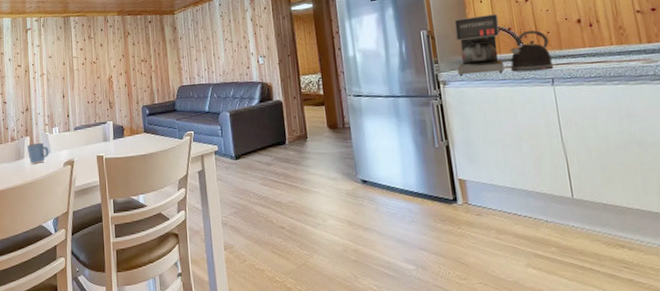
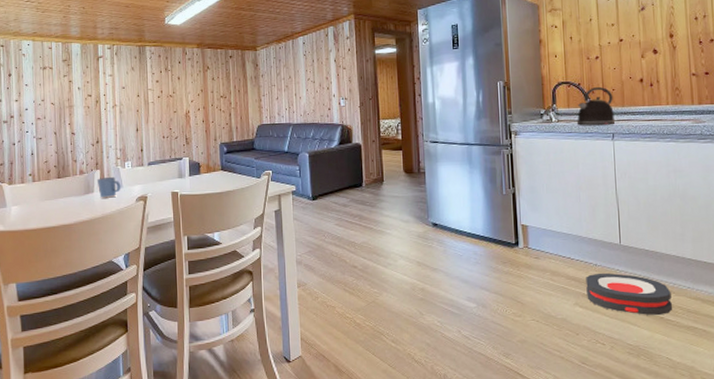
coffee maker: present [454,14,505,76] -> none [528,69,571,128]
robot vacuum: none [536,230,642,277] -> present [586,273,672,315]

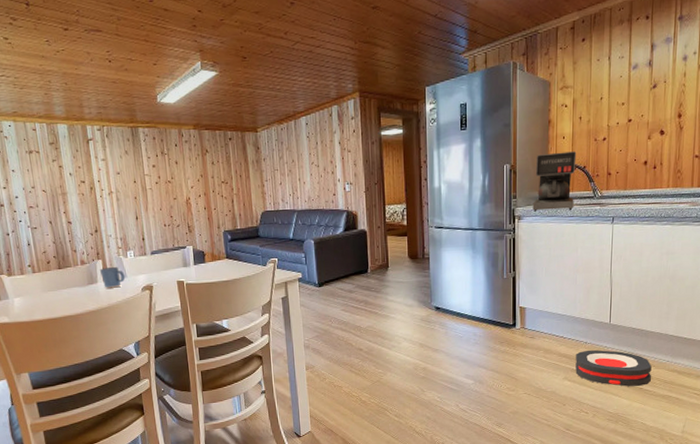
coffee maker: none [528,69,571,128] -> present [532,151,577,212]
kettle: present [576,86,616,127] -> none [579,169,617,210]

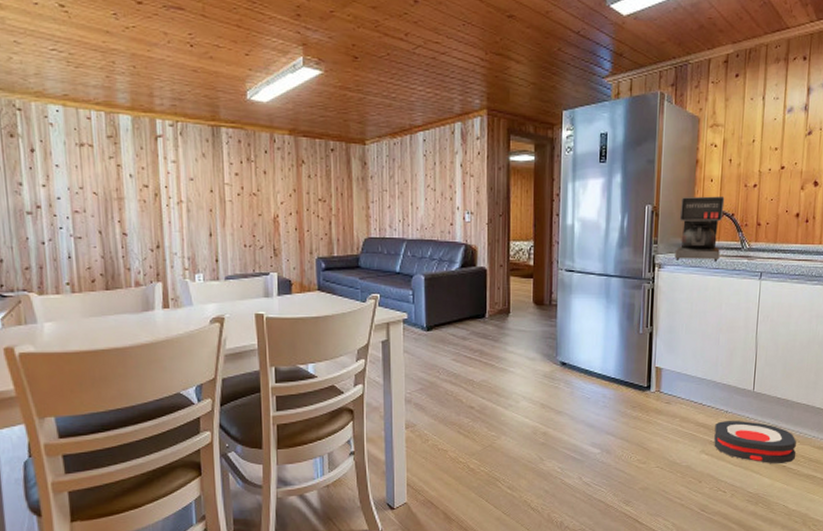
mug: present [99,266,126,288] -> none [158,291,191,317]

